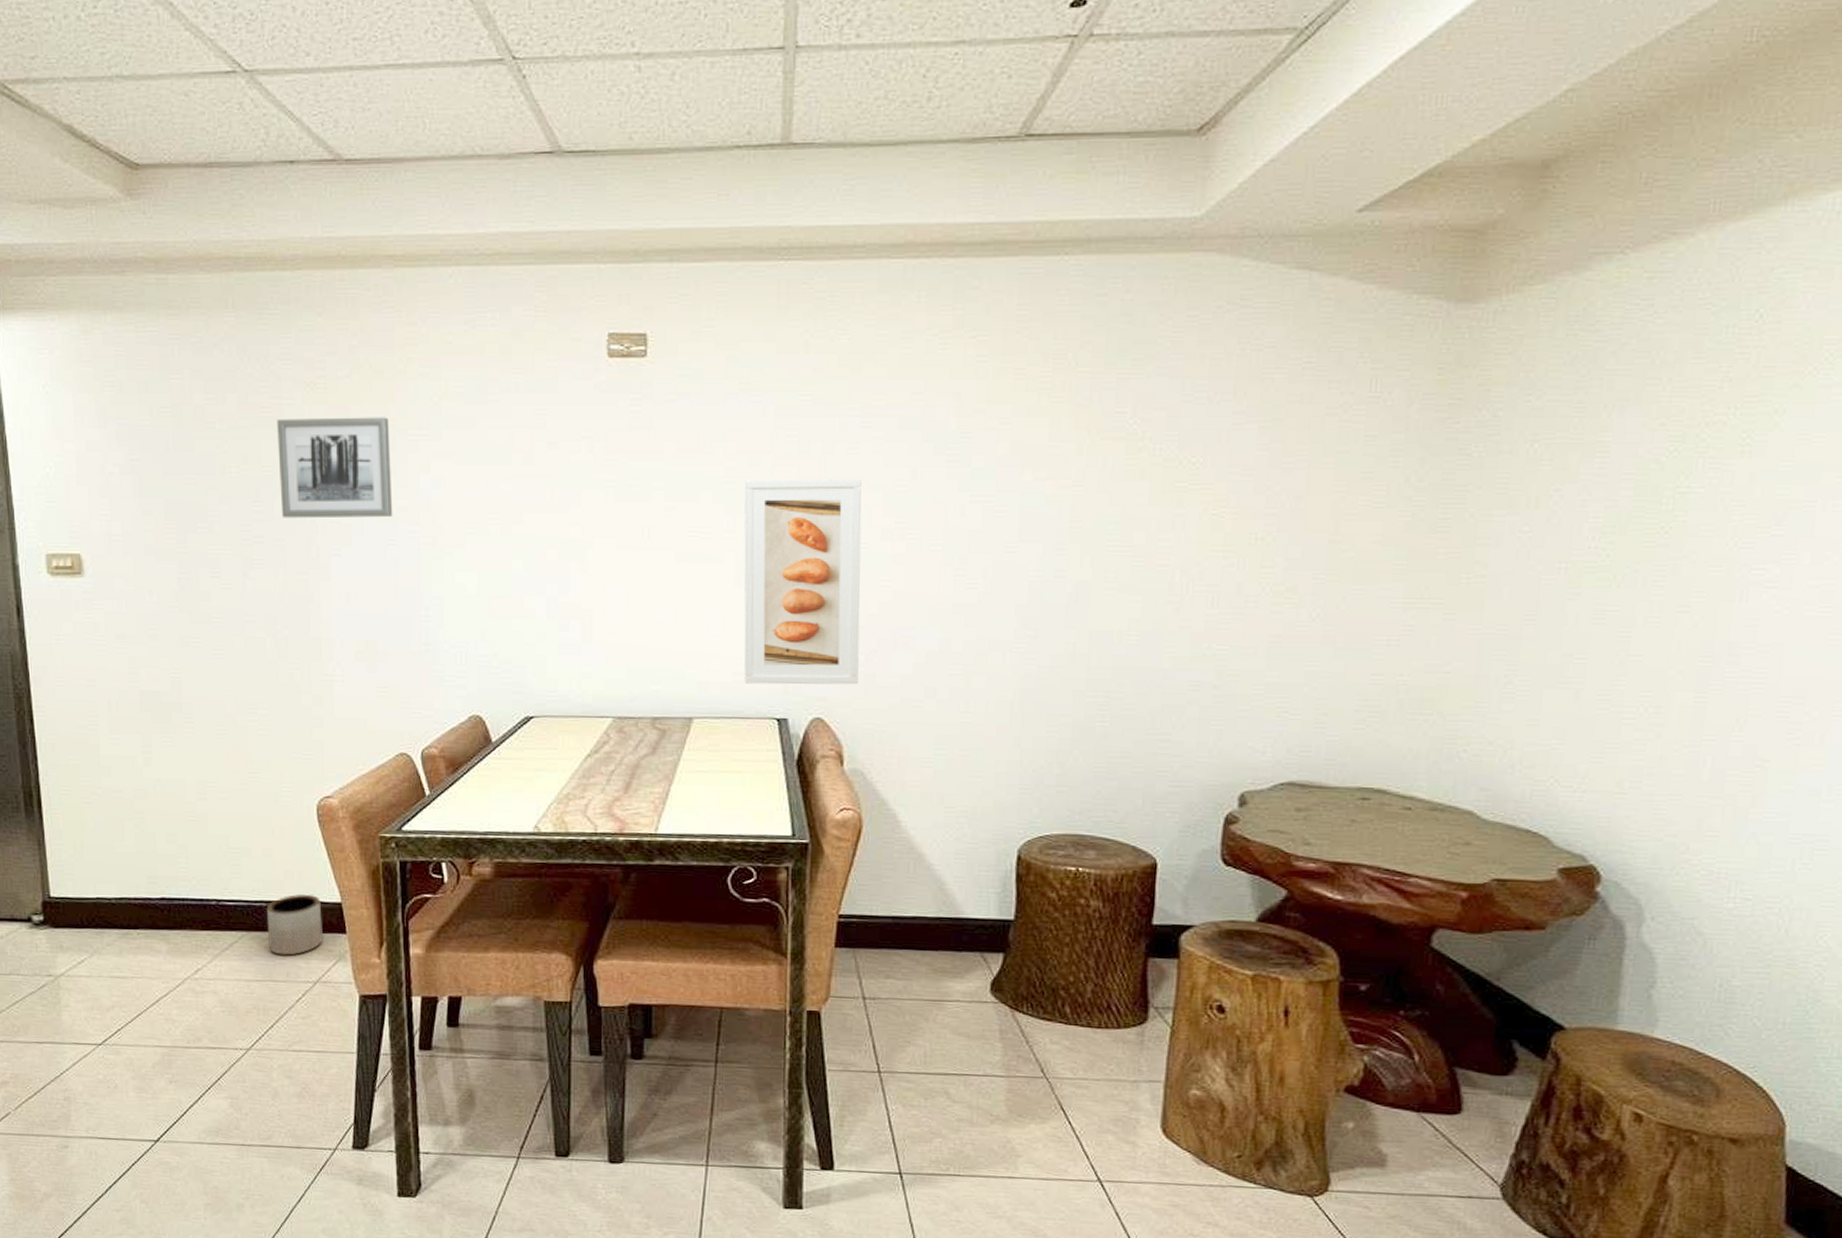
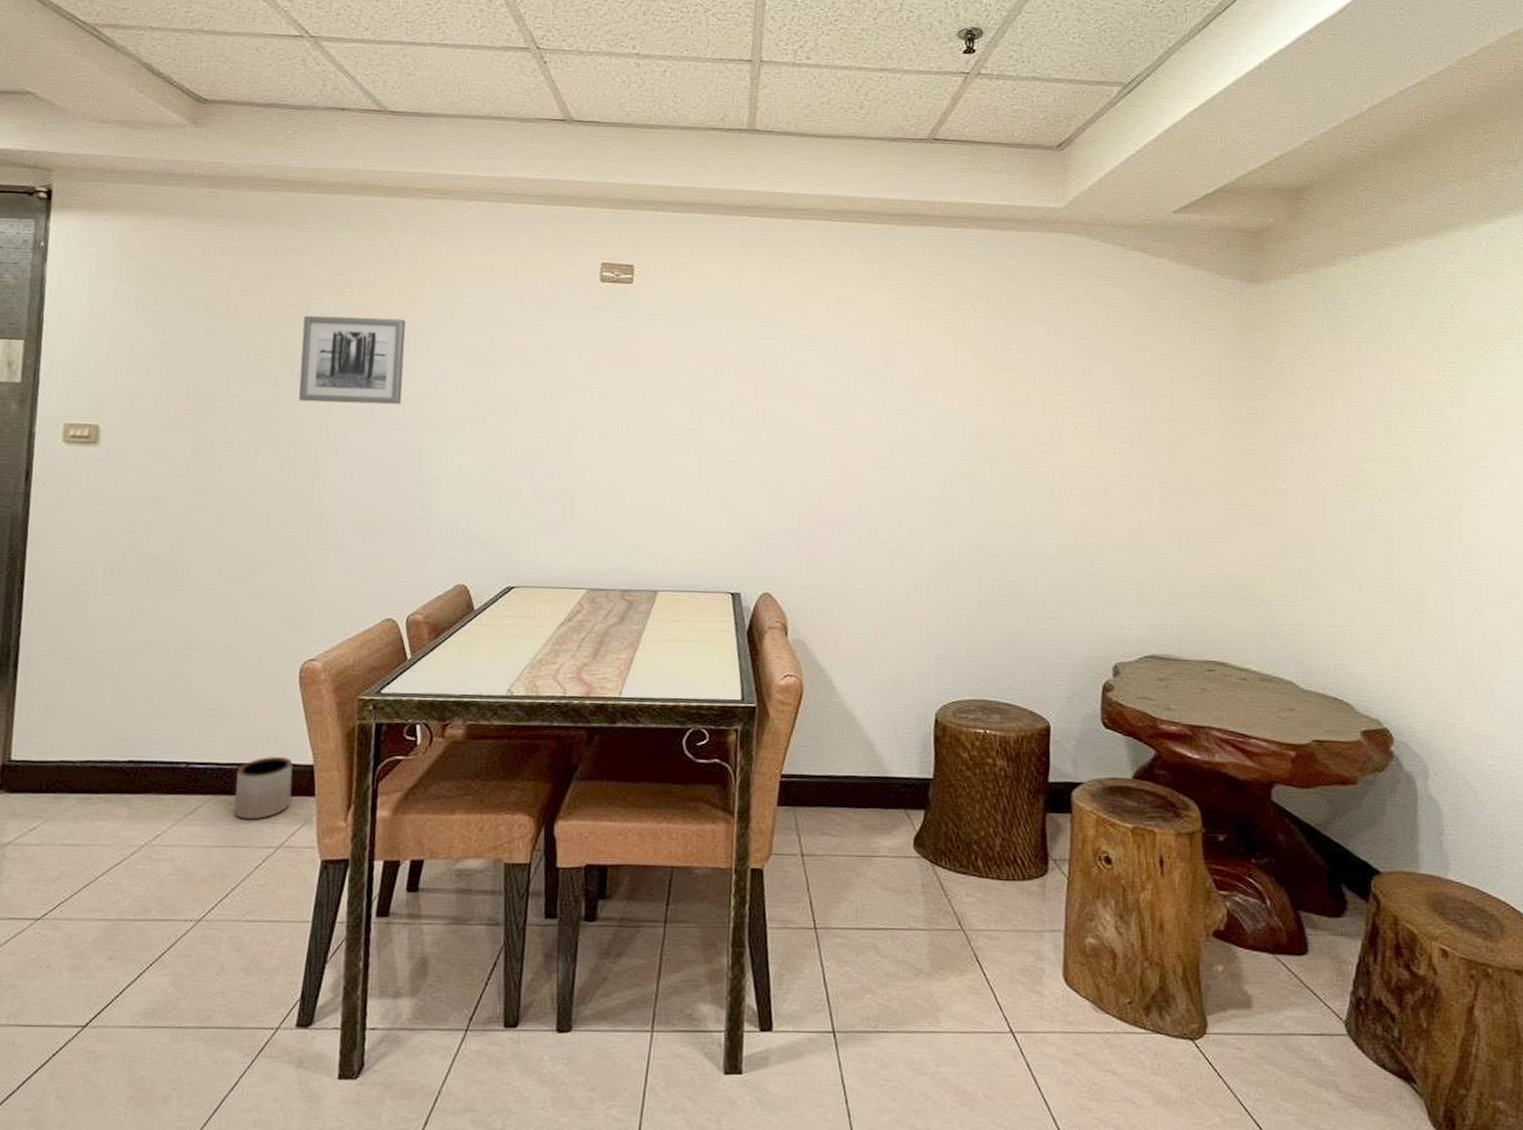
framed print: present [744,479,862,685] -> none [704,388,806,565]

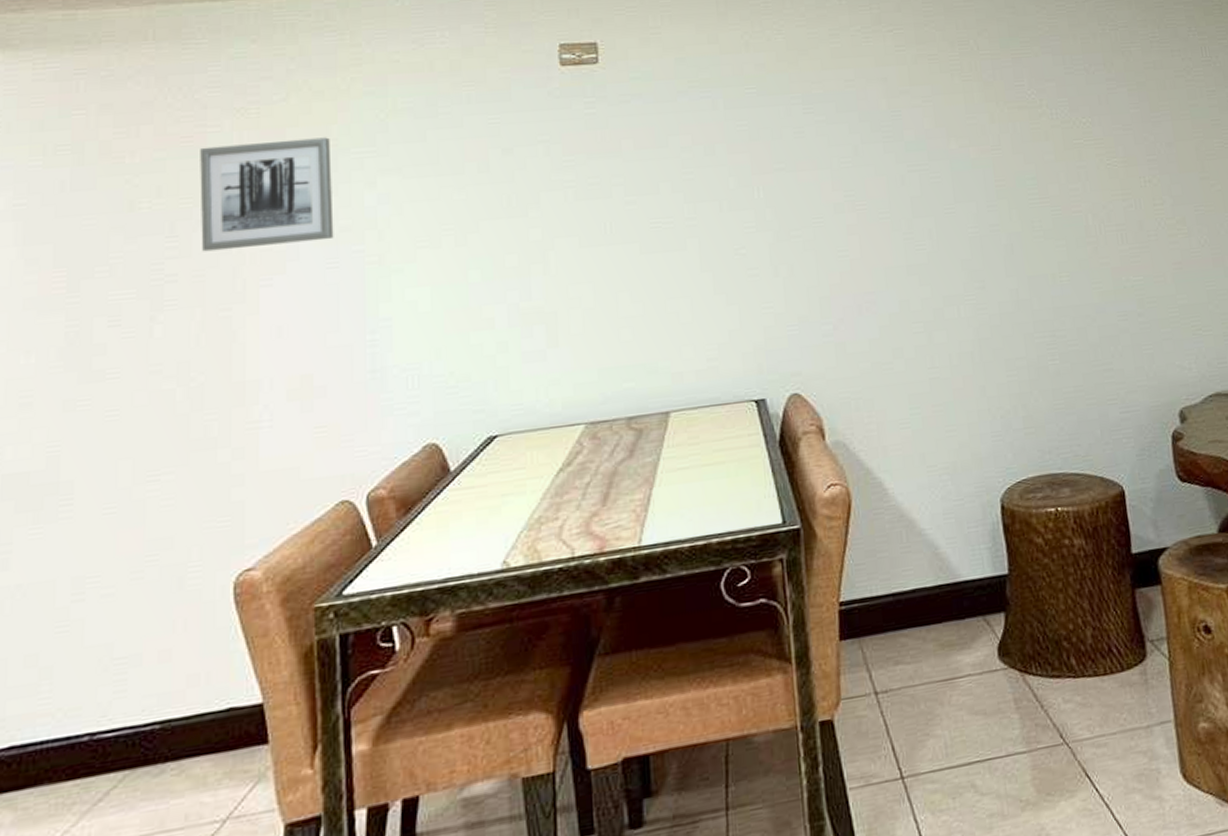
planter: present [233,757,293,820] -> none [159,700,238,793]

